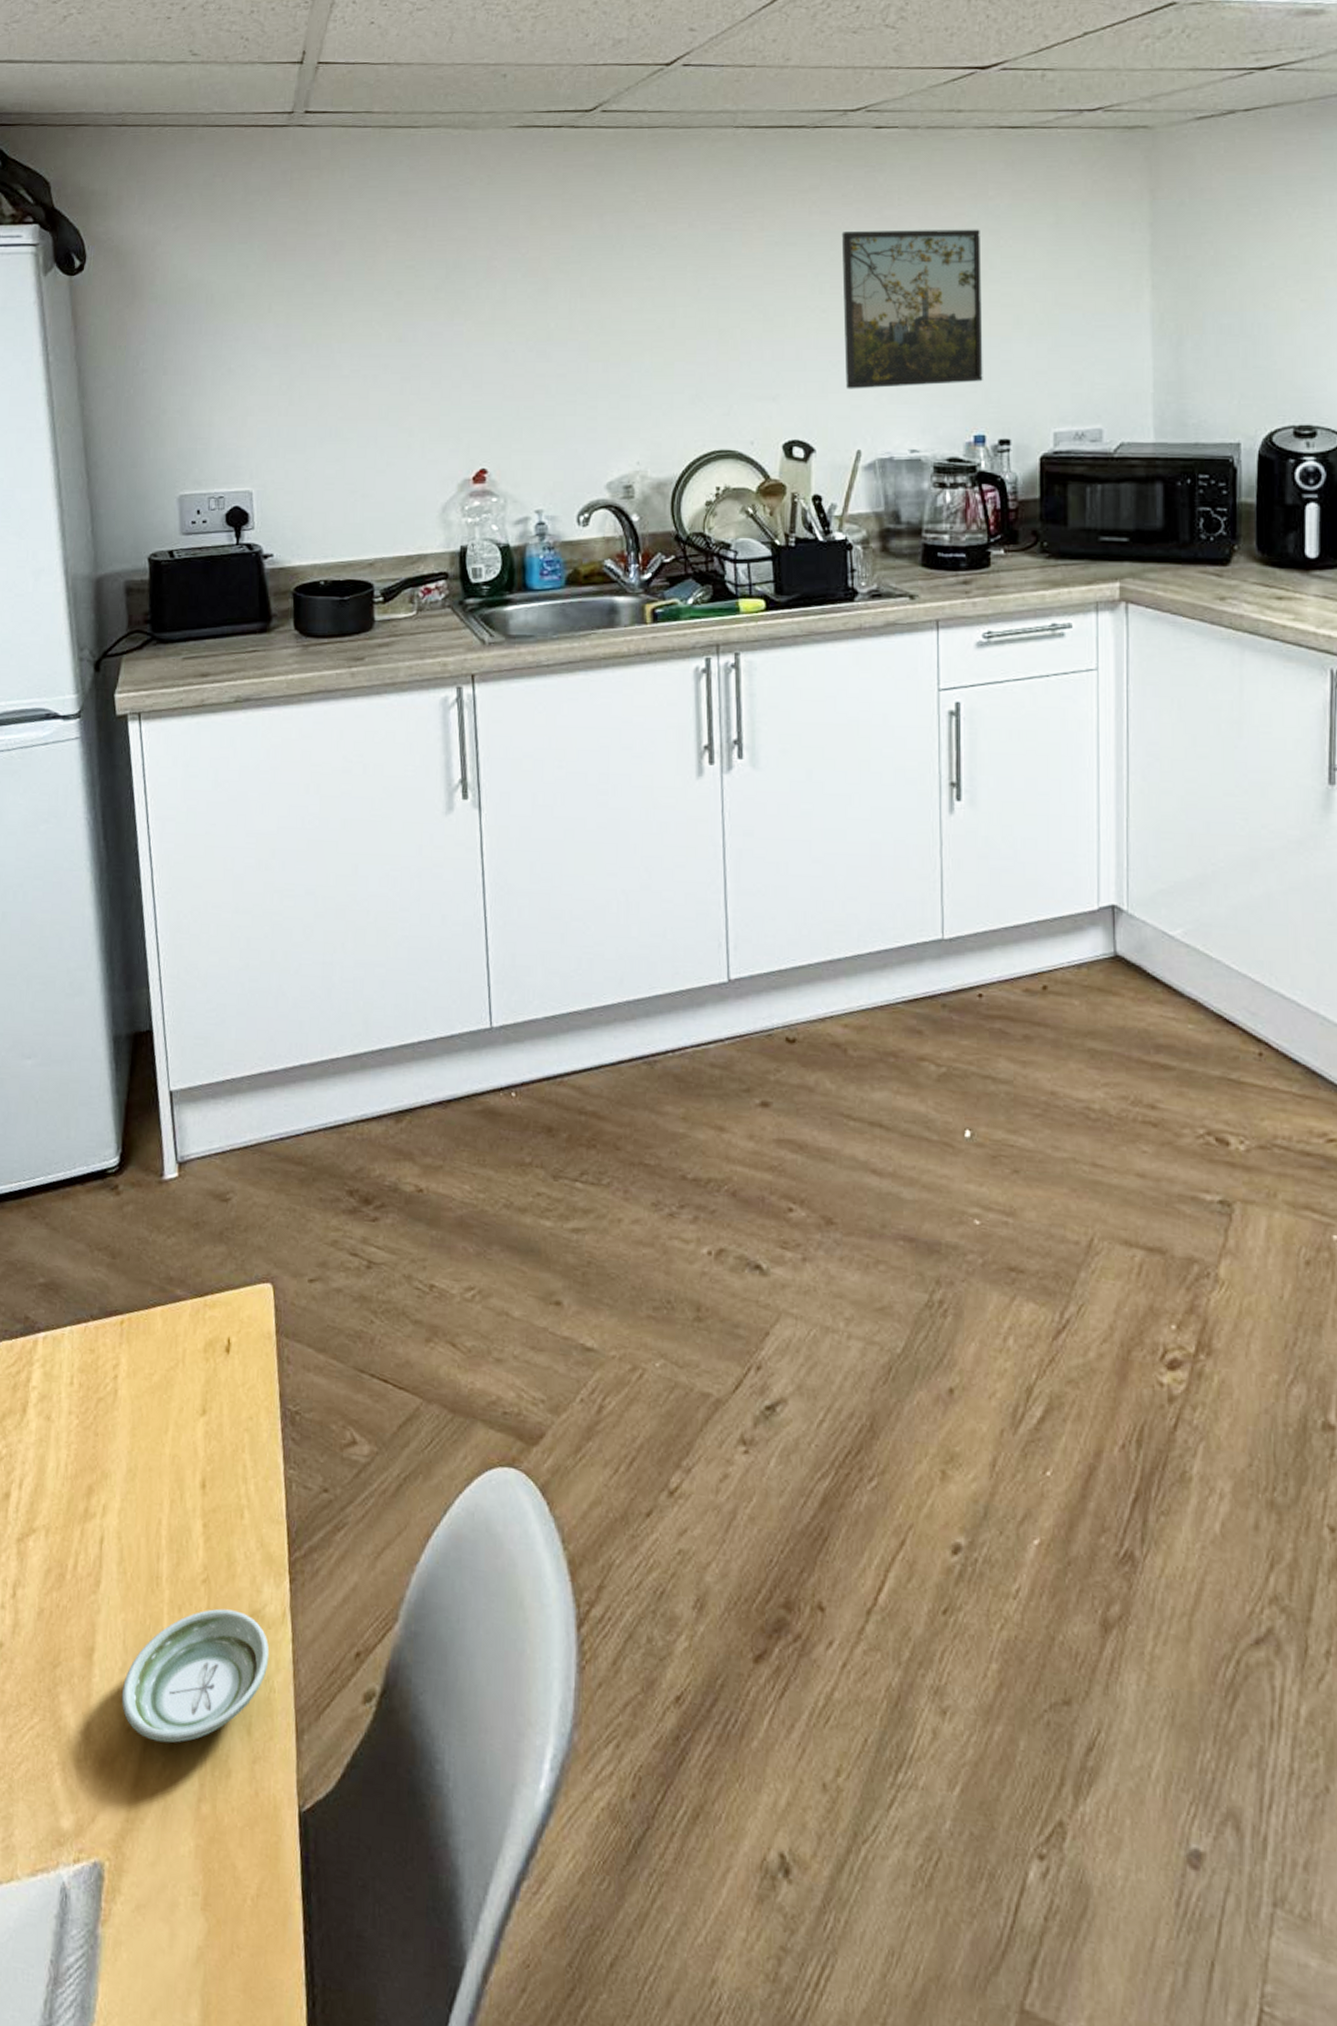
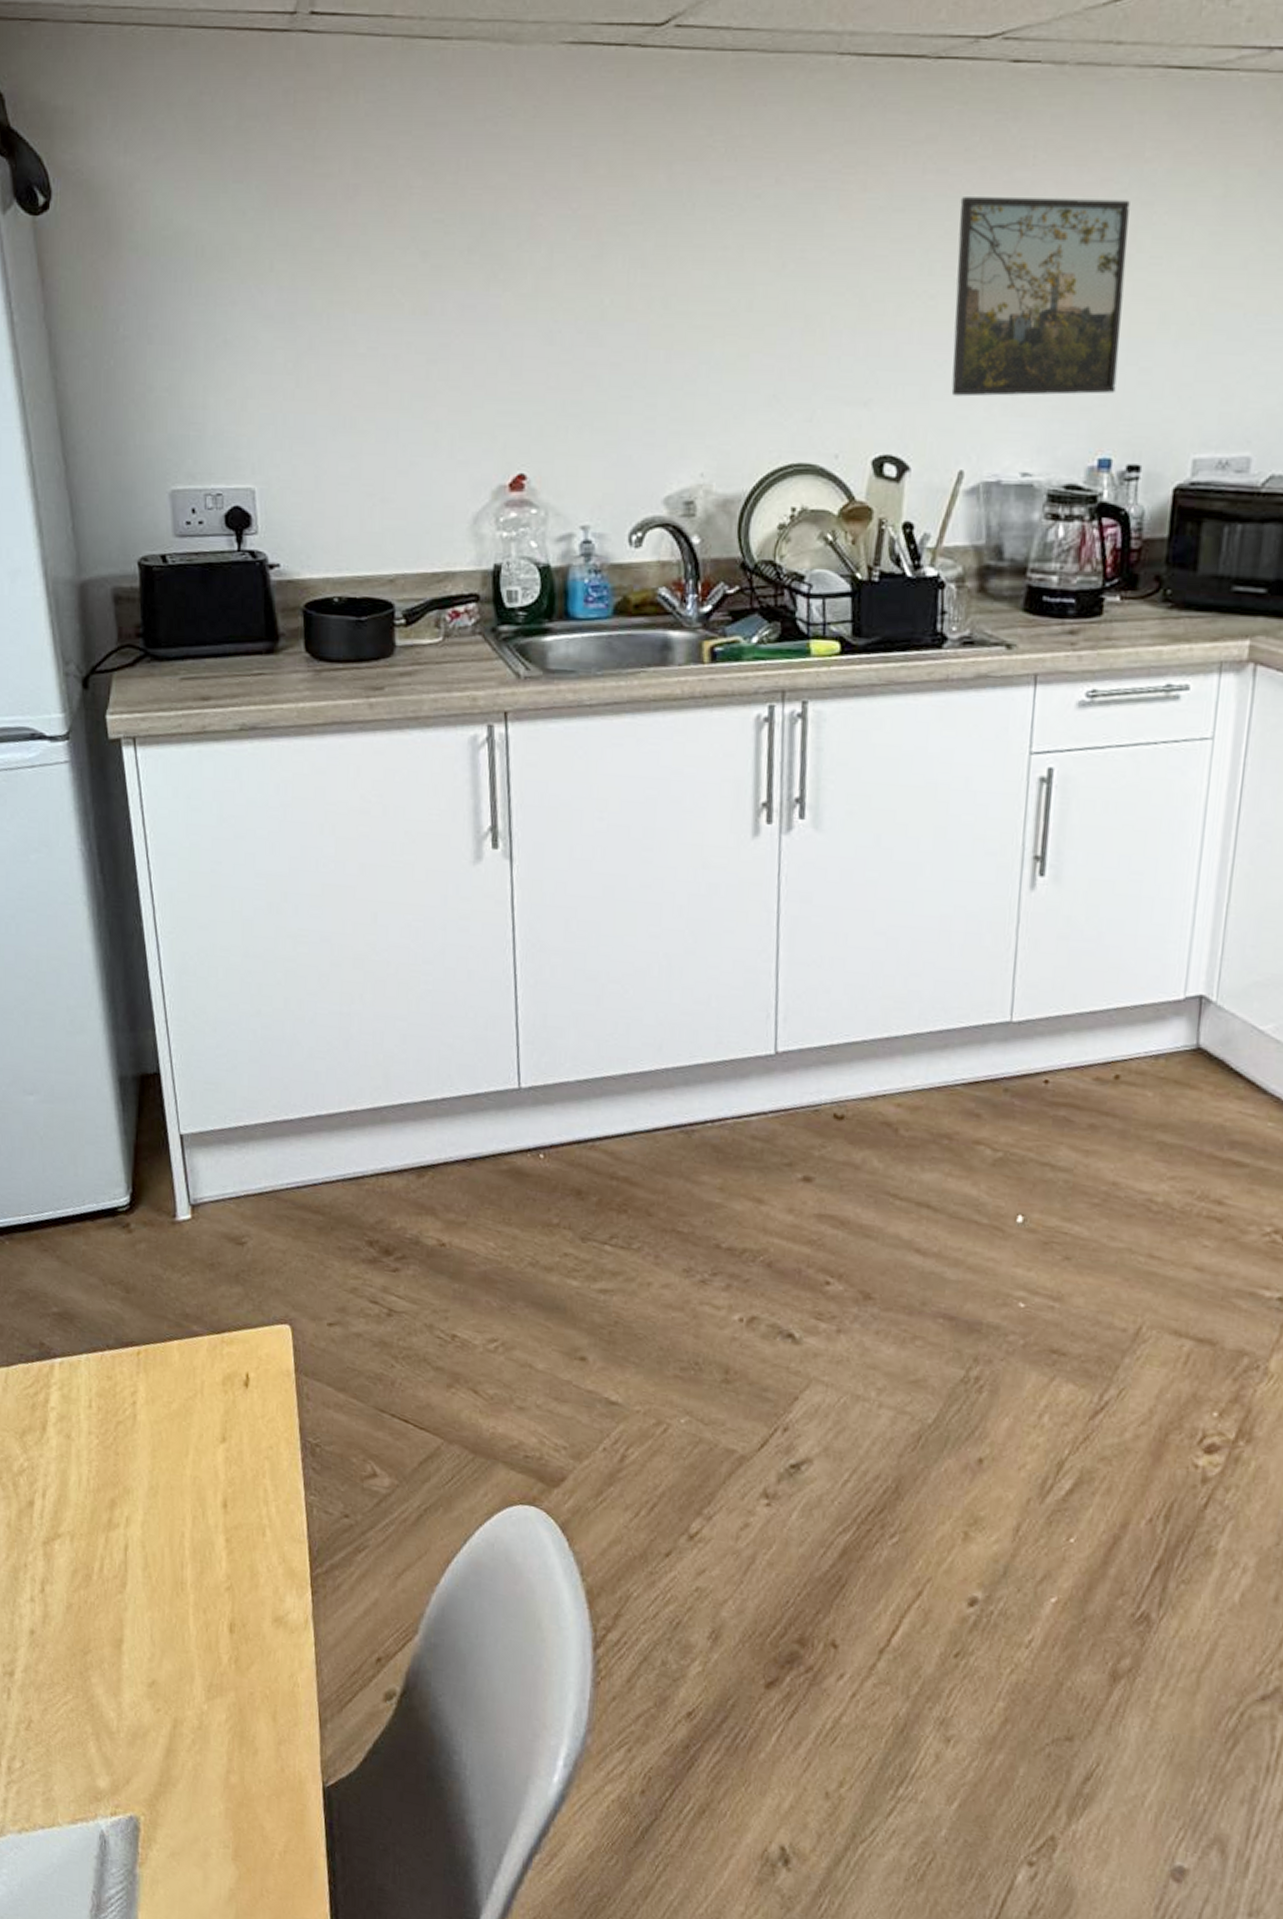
saucer: present [121,1608,270,1743] -> none [150,1613,293,1724]

